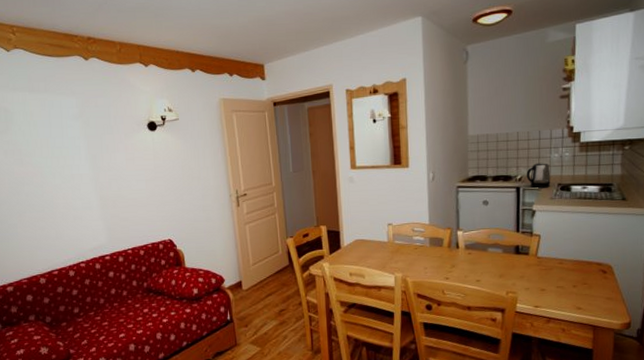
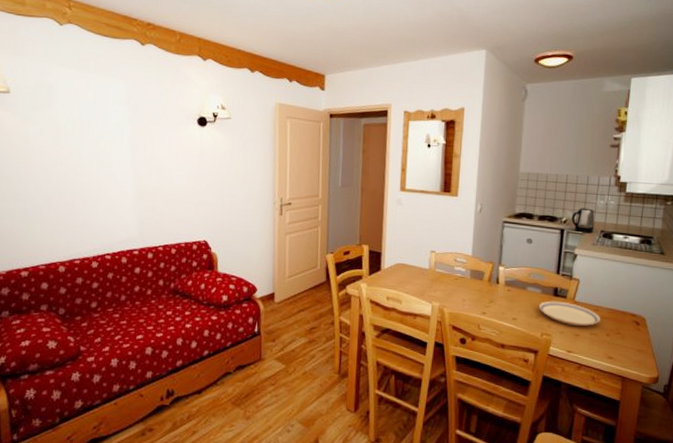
plate: none [502,258,565,282] -> present [539,300,600,327]

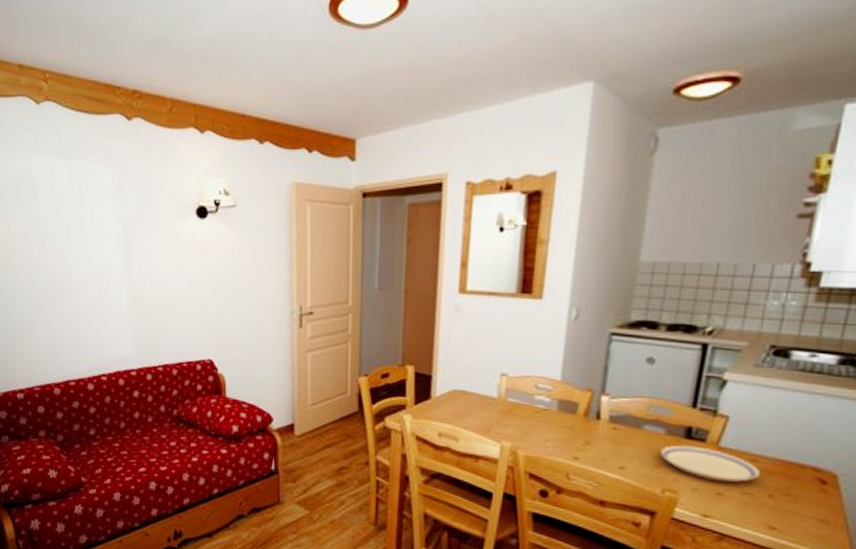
kettle: present [571,207,595,234] -> none [721,312,762,350]

